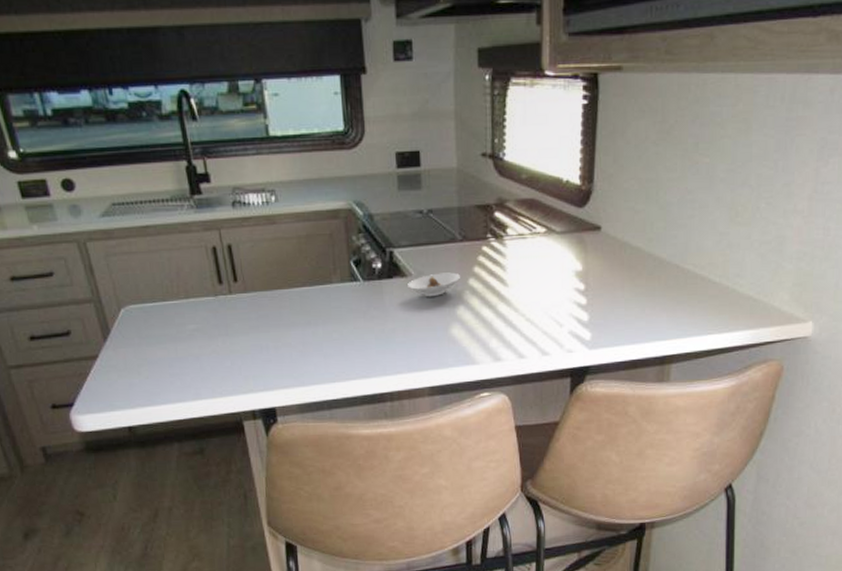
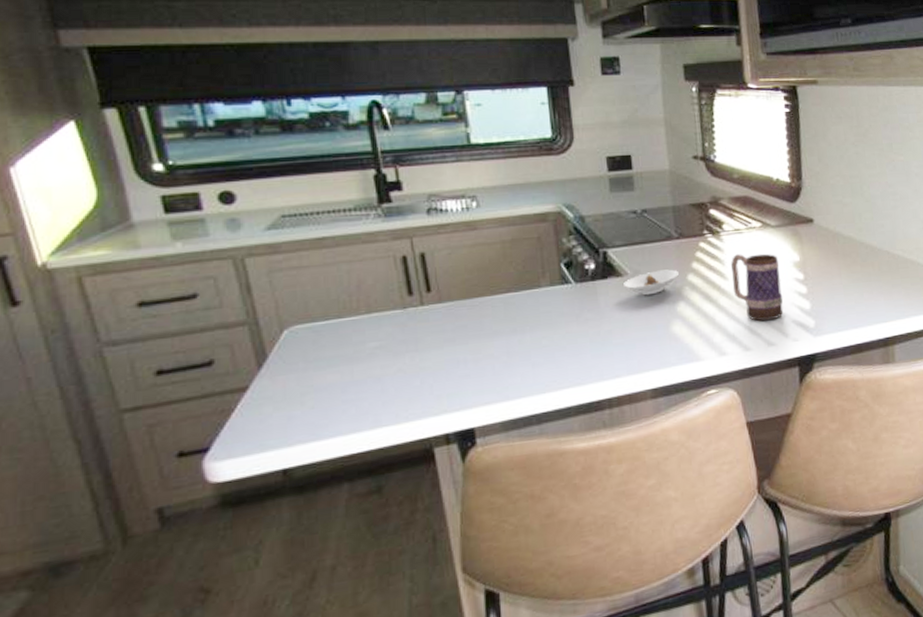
mug: none [511,260,562,330] -> present [730,253,784,322]

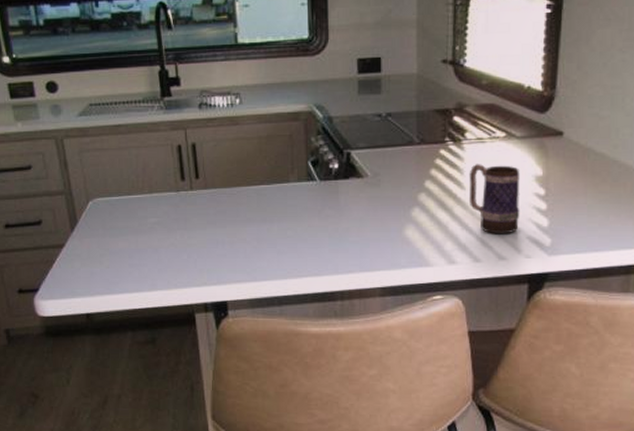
saucer: present [624,269,679,296] -> none [363,174,416,198]

